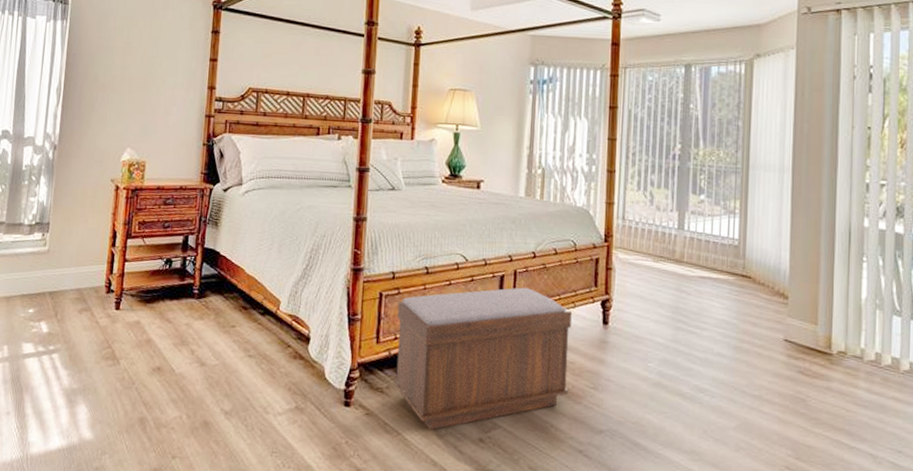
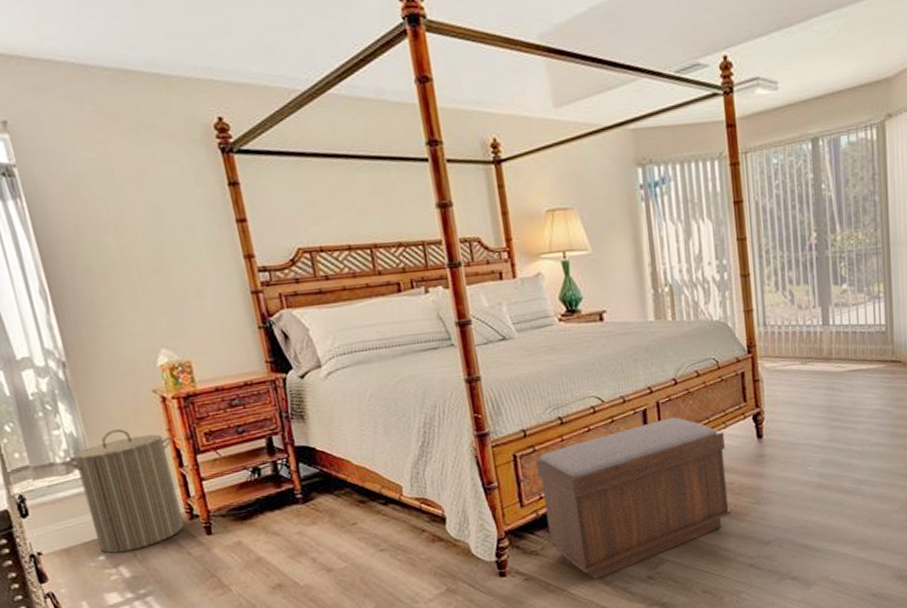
laundry hamper: none [30,206,114,310] -> present [64,429,185,554]

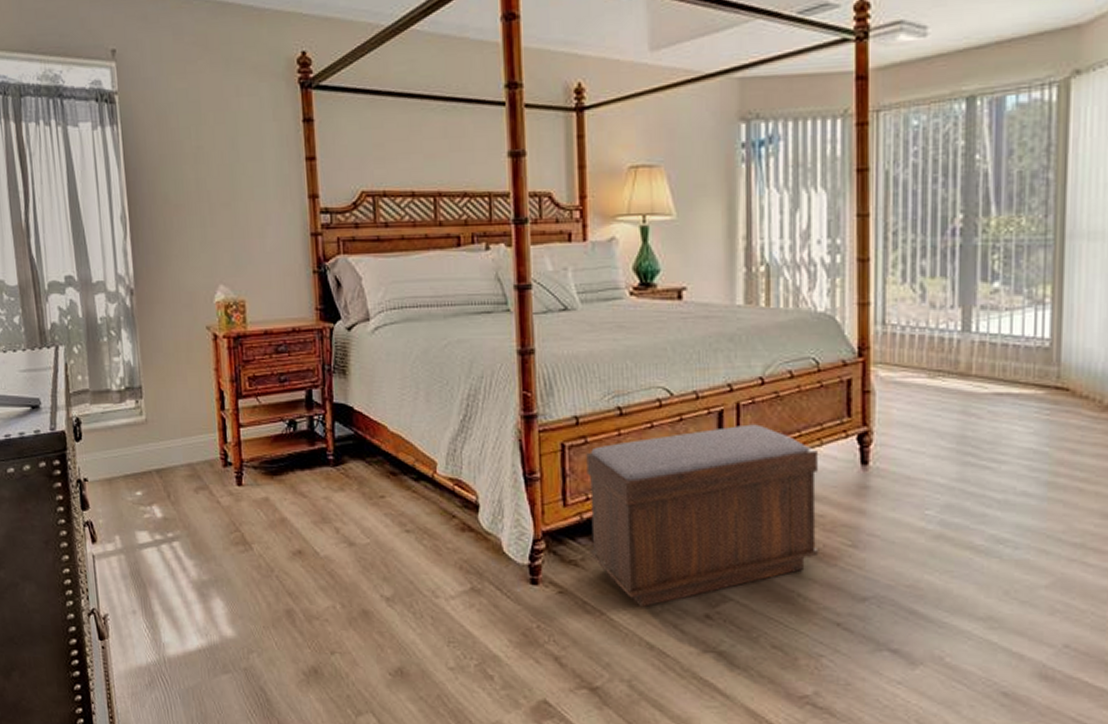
laundry hamper: present [64,429,185,554] -> none [119,363,218,491]

